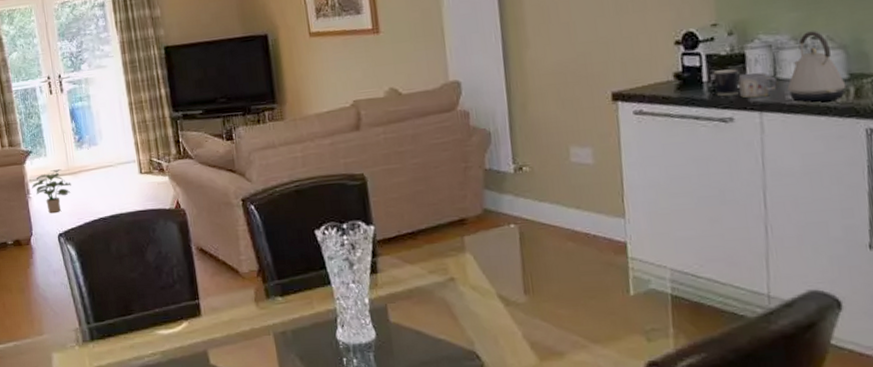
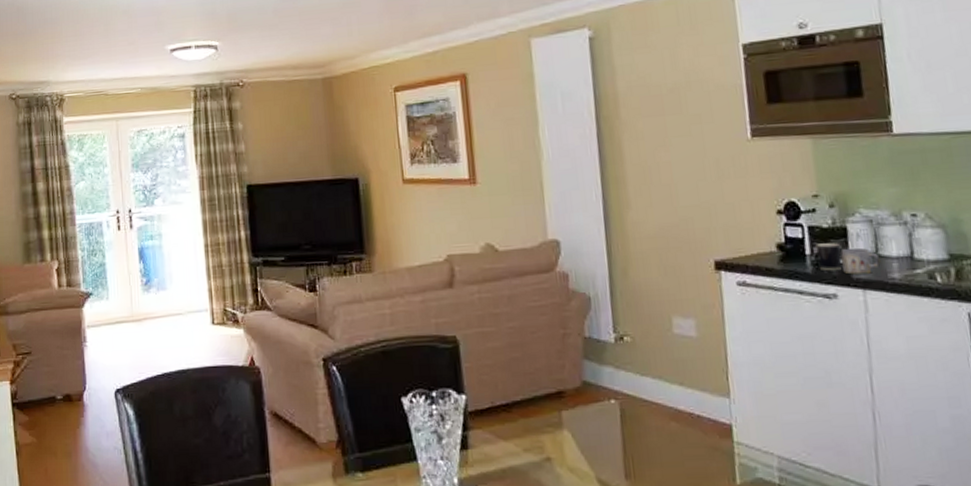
potted plant: present [32,169,71,214] -> none [90,315,134,366]
kettle: present [787,31,847,103] -> none [889,208,947,283]

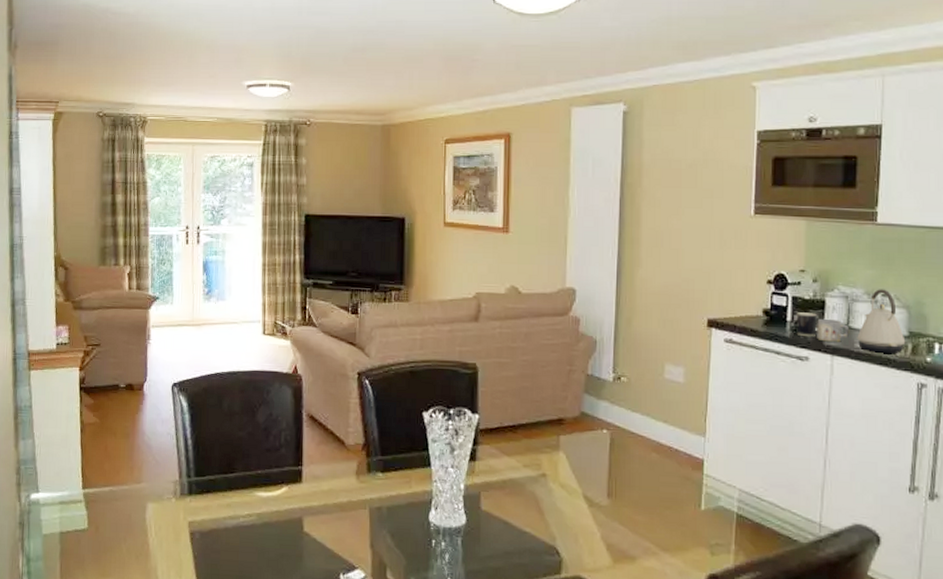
kettle: none [889,208,947,283] -> present [857,289,906,355]

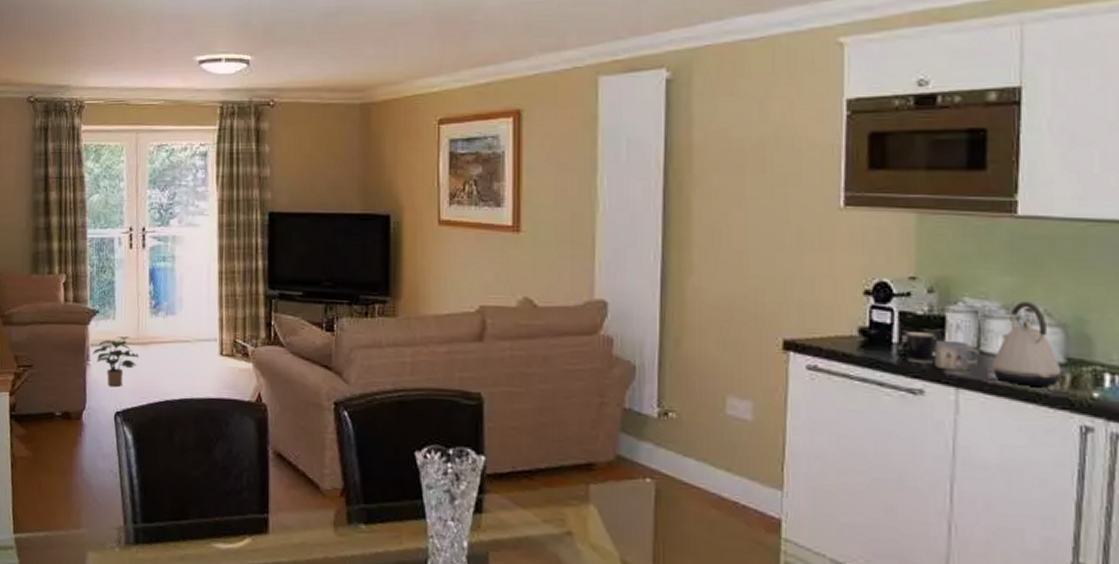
potted plant: none [153,319,193,362] -> present [93,336,139,387]

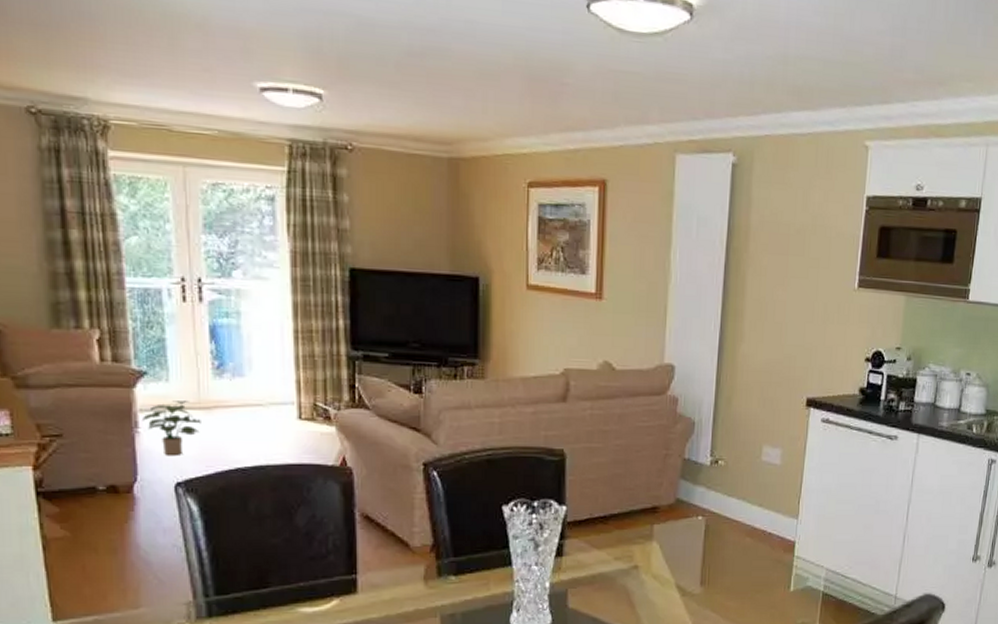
mug: present [905,332,940,364] -> none [888,391,911,416]
mug: present [934,340,981,371] -> none [906,397,936,421]
kettle: present [991,301,1062,388] -> none [941,368,983,432]

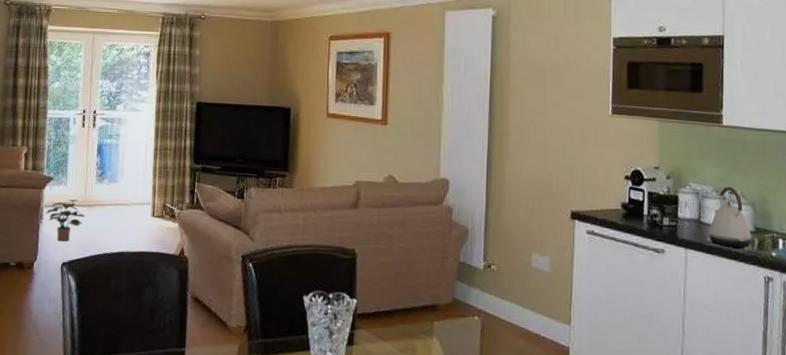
kettle: none [941,368,983,432] -> present [708,186,752,249]

